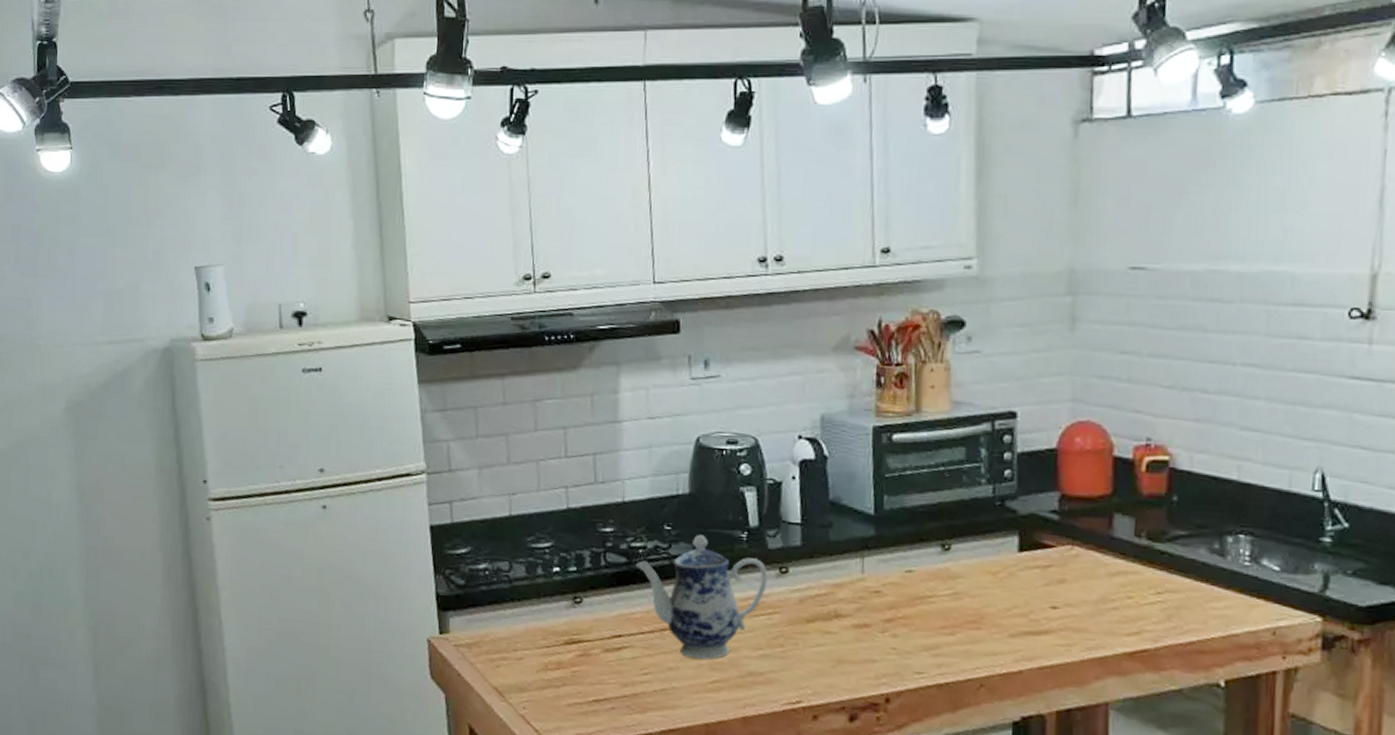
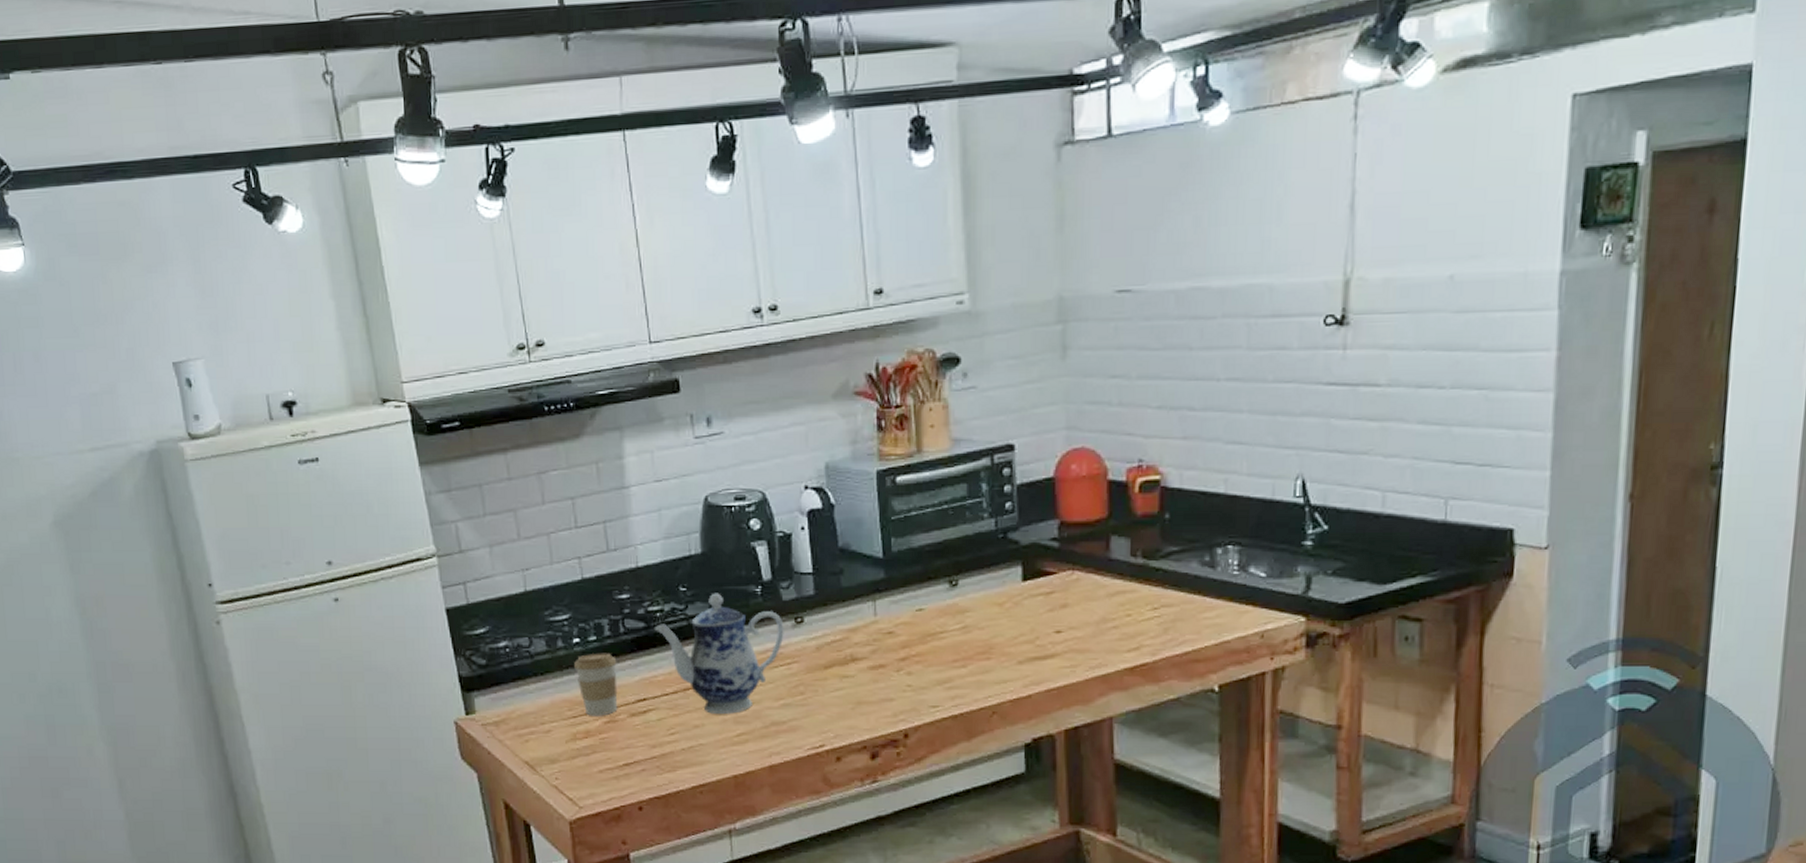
coffee cup: none [552,584,595,649] -> present [574,653,618,716]

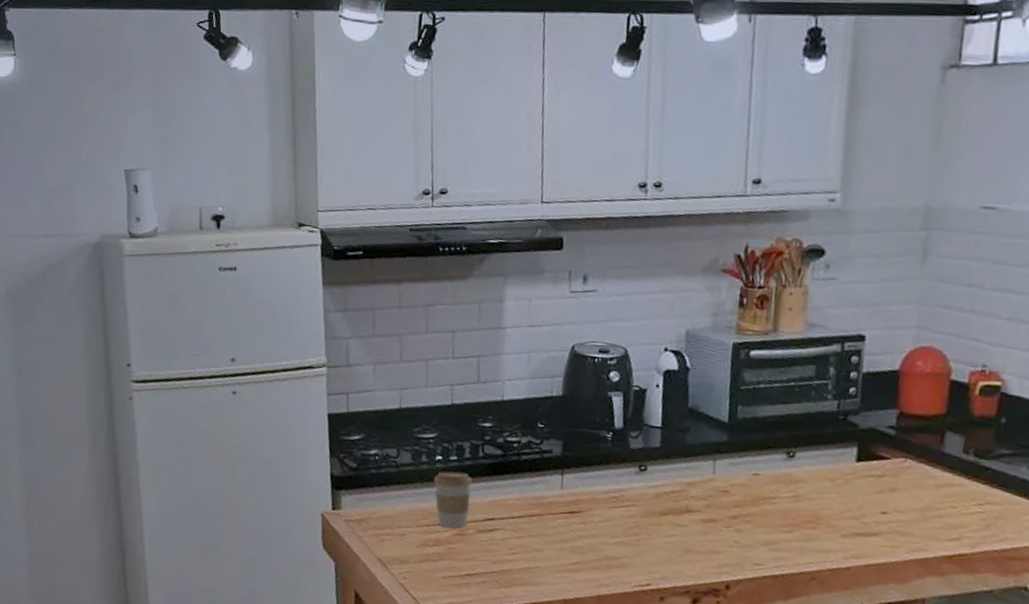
teapot: present [653,593,784,714] -> none [509,433,629,544]

